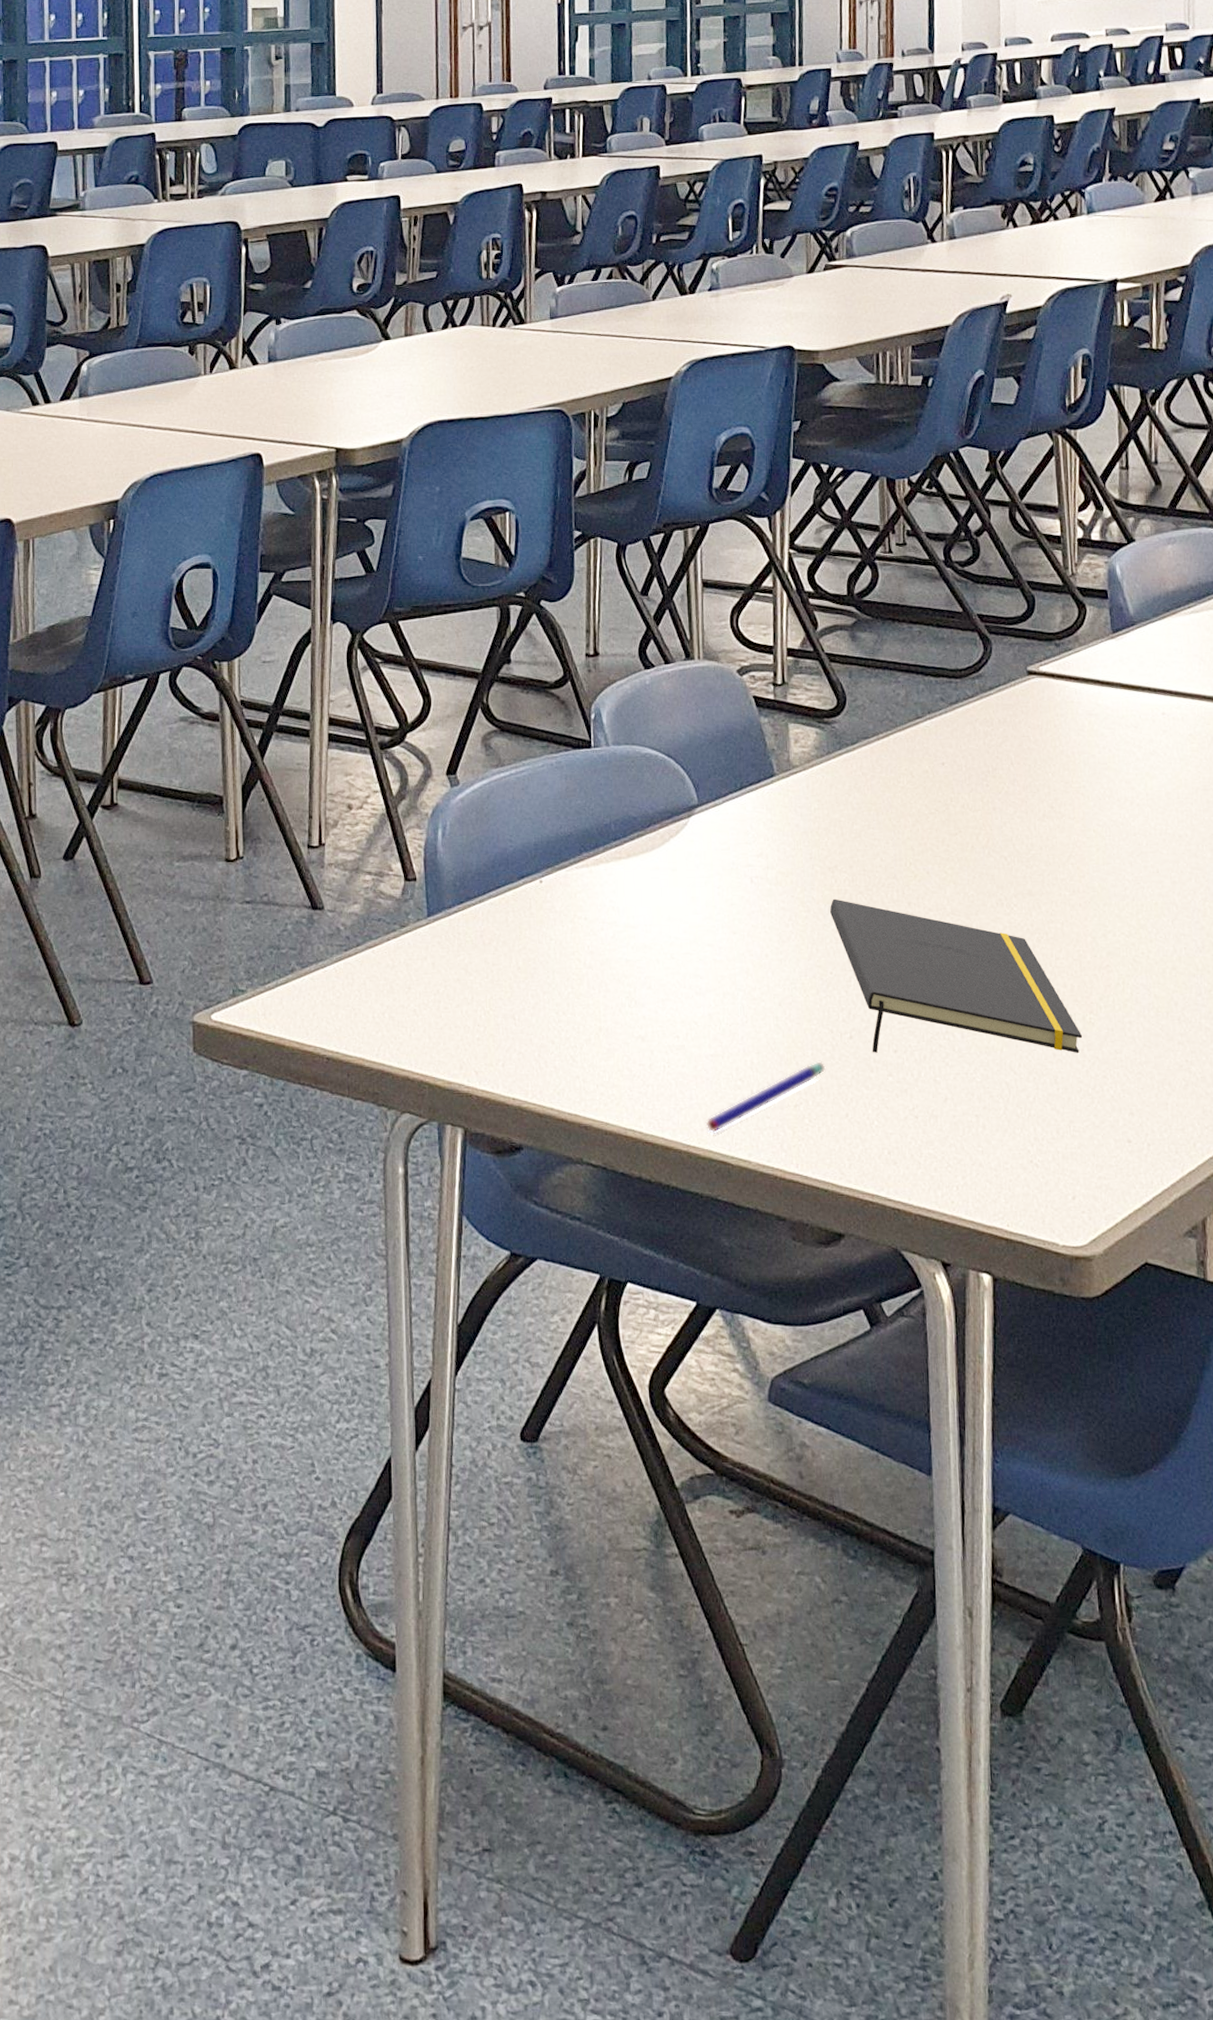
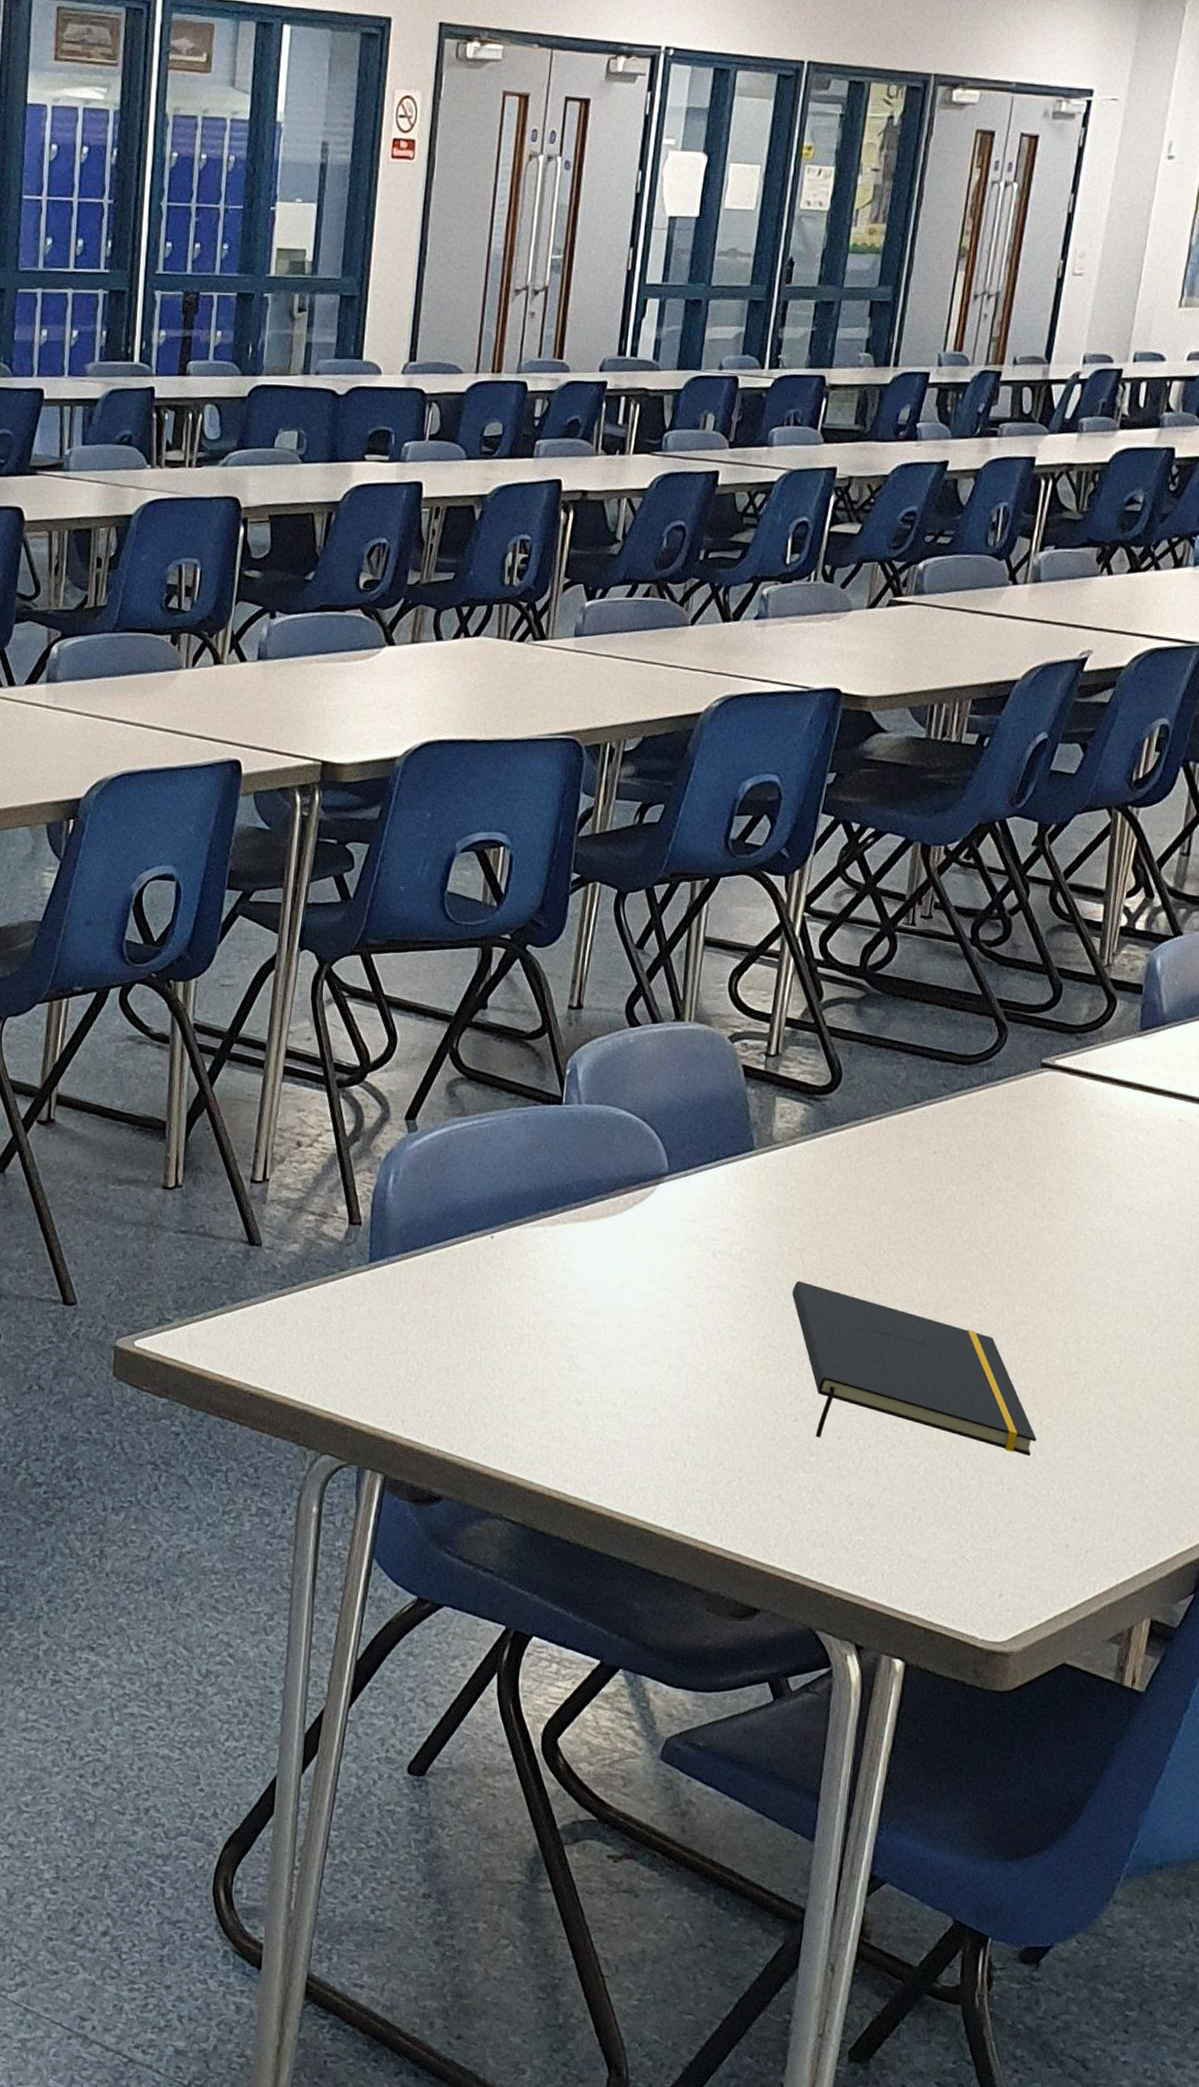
pen: present [706,1061,826,1133] -> none [634,1441,765,1501]

